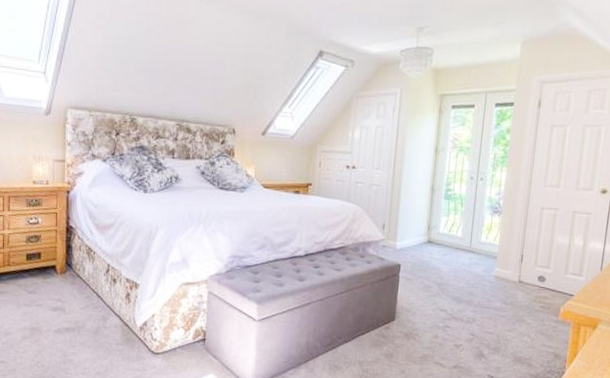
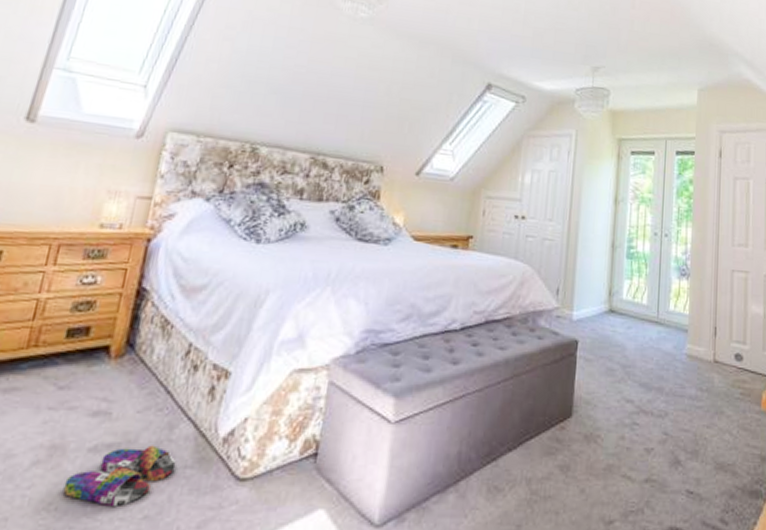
slippers: none [44,330,112,366] -> present [63,445,176,506]

